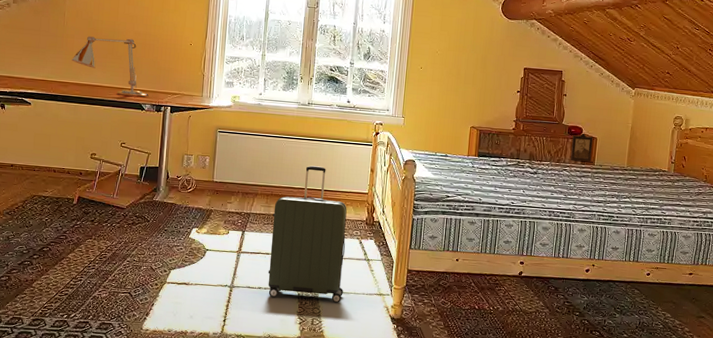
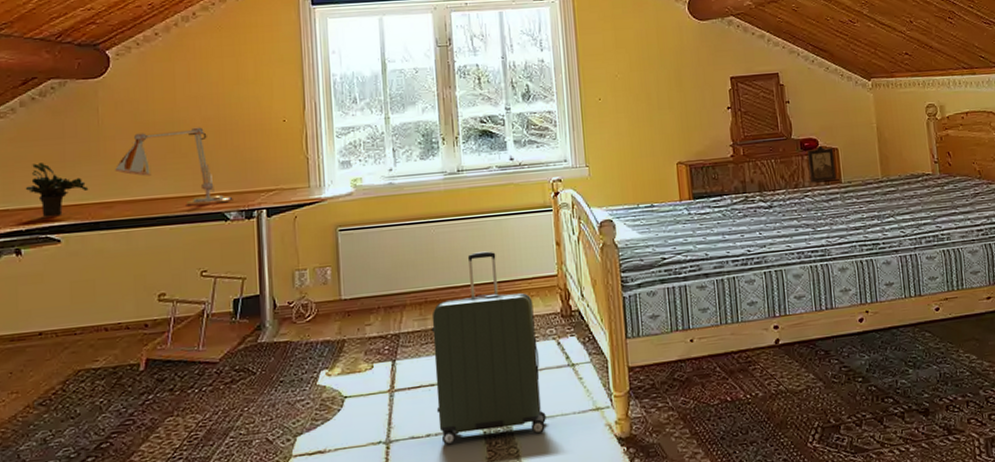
potted plant: none [11,46,53,86] -> present [25,163,89,218]

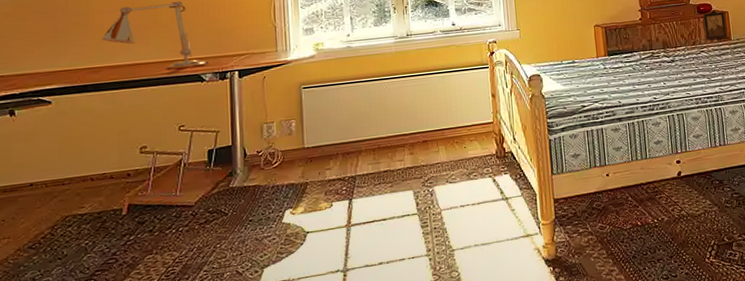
potted plant: present [25,163,89,218] -> none [19,34,78,82]
suitcase: present [431,251,546,445] -> none [383,103,483,272]

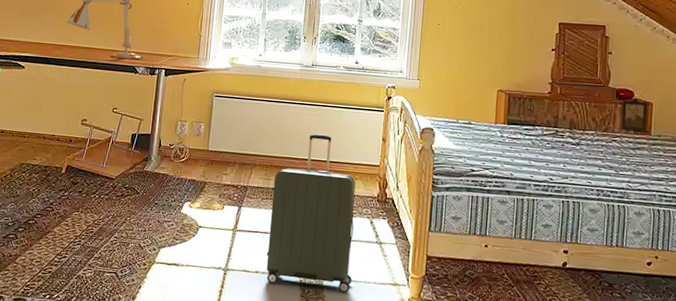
suitcase: none [383,103,483,272] -> present [266,133,356,294]

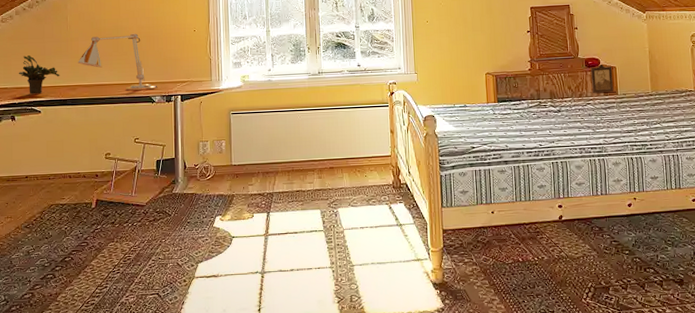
potted plant: none [8,8,48,49] -> present [18,55,60,95]
suitcase: present [266,133,356,294] -> none [296,135,379,278]

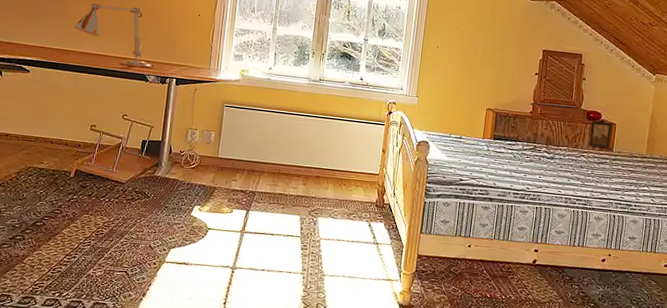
potted plant: present [18,55,60,95] -> none [10,11,55,53]

